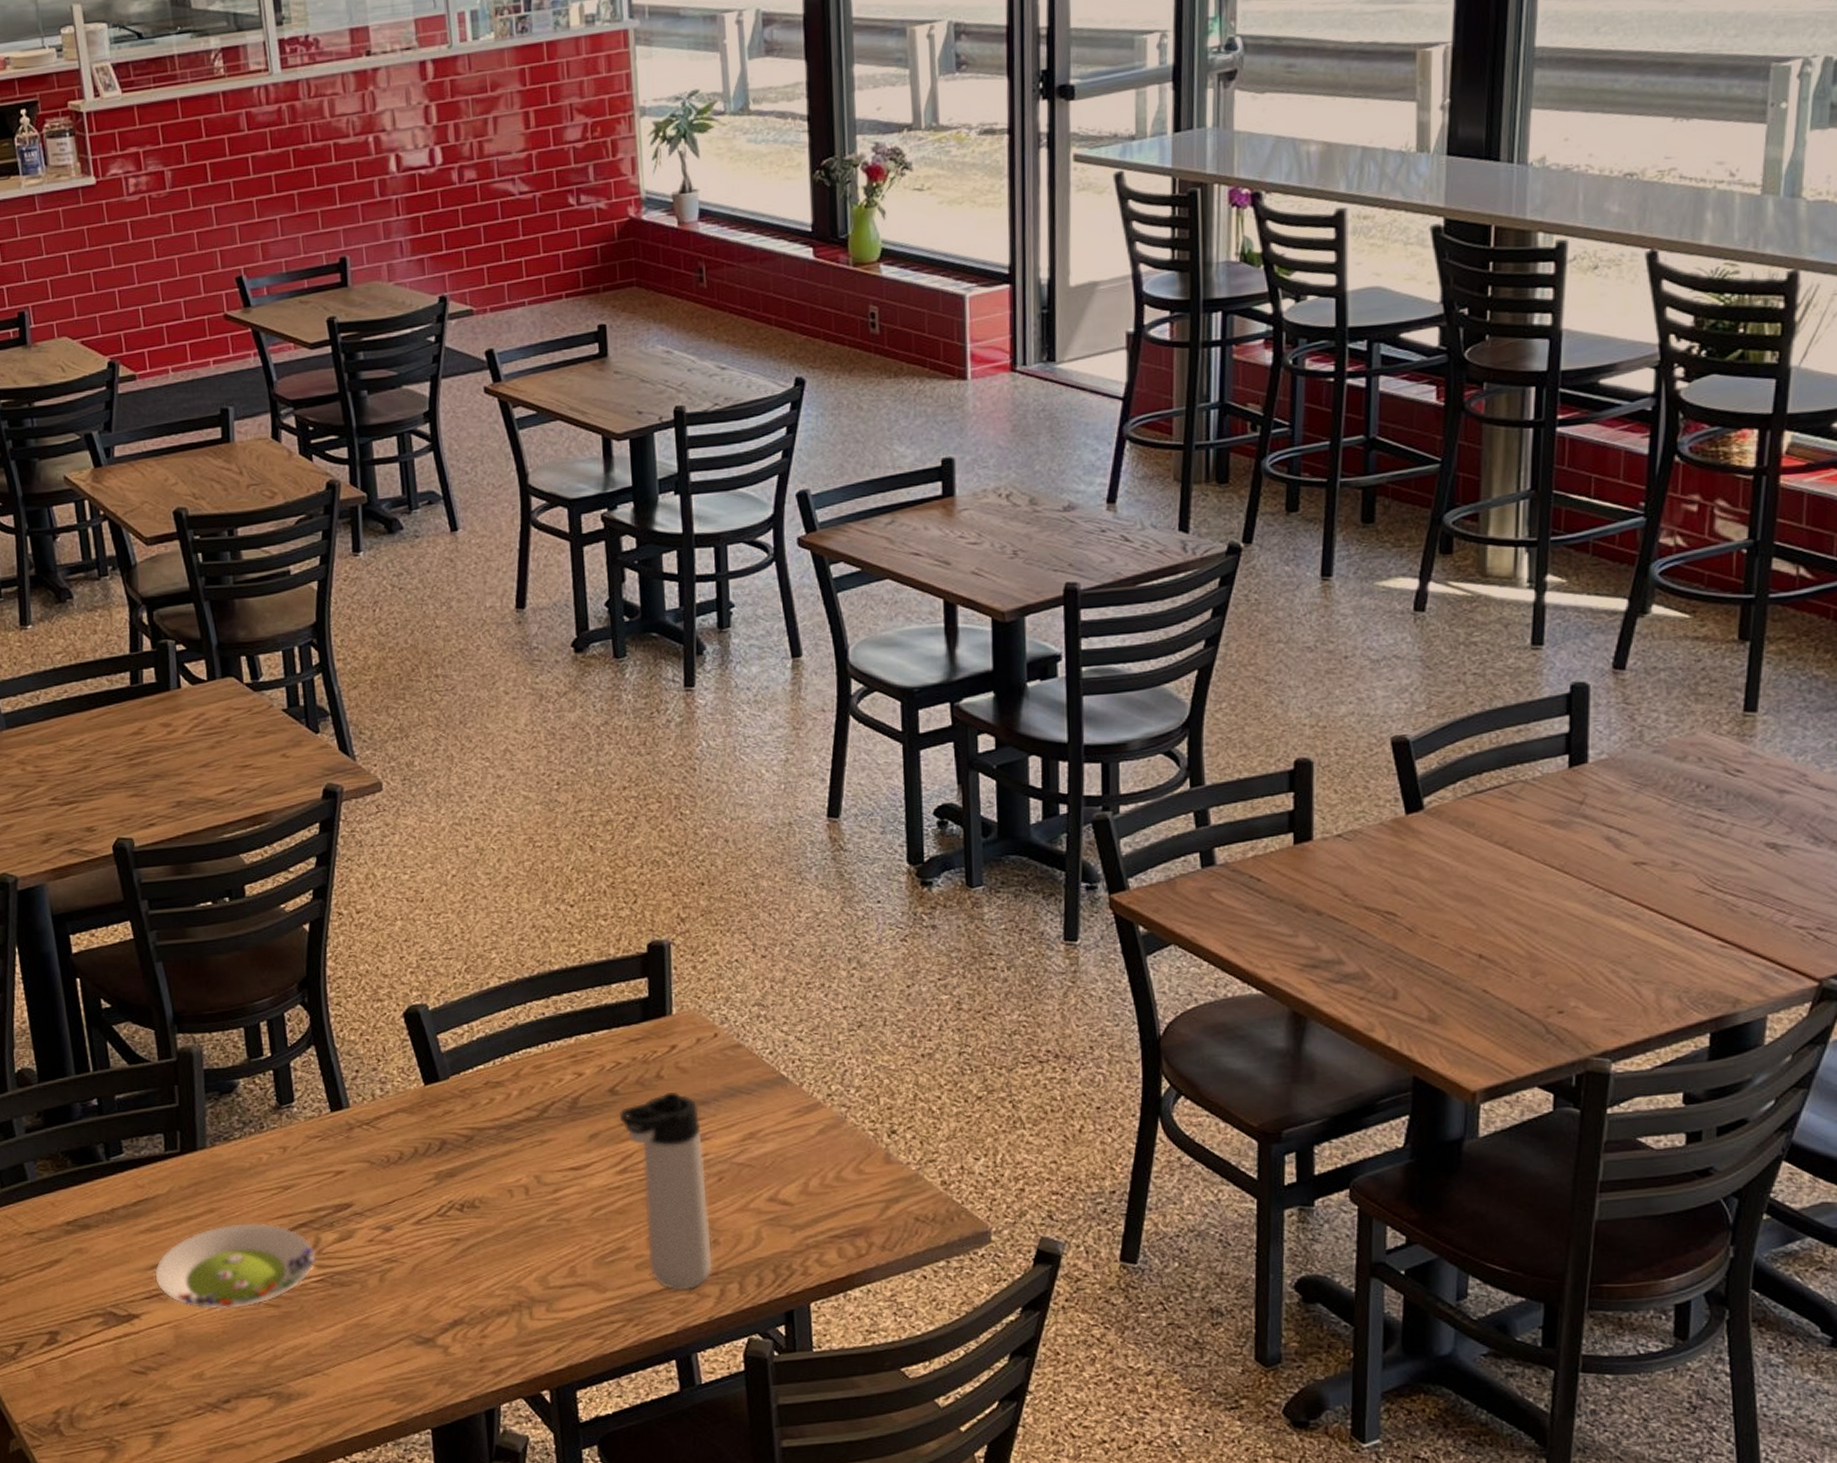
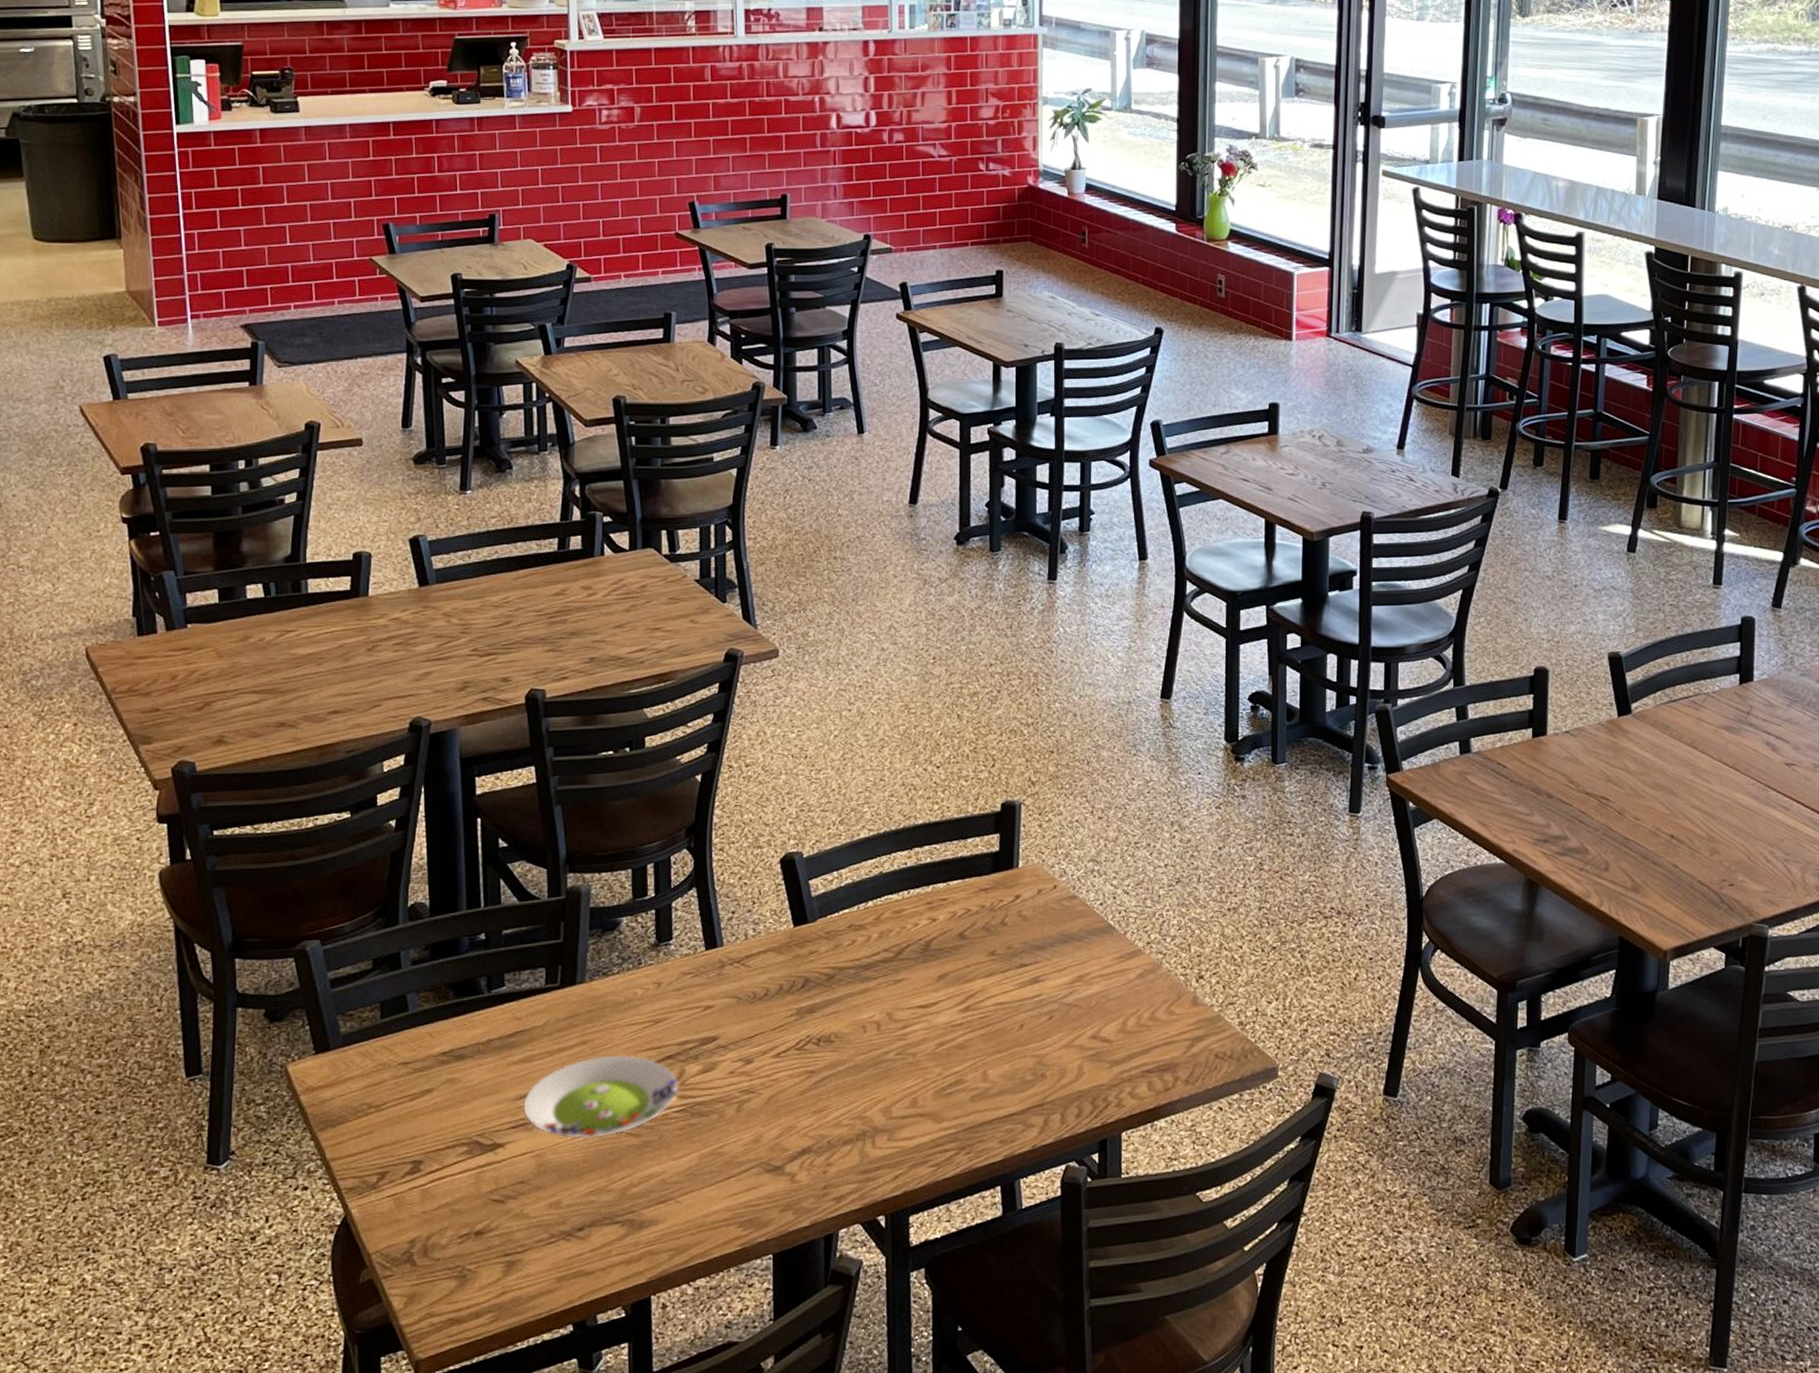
thermos bottle: present [618,1091,713,1291] -> none [966,937,1039,1121]

